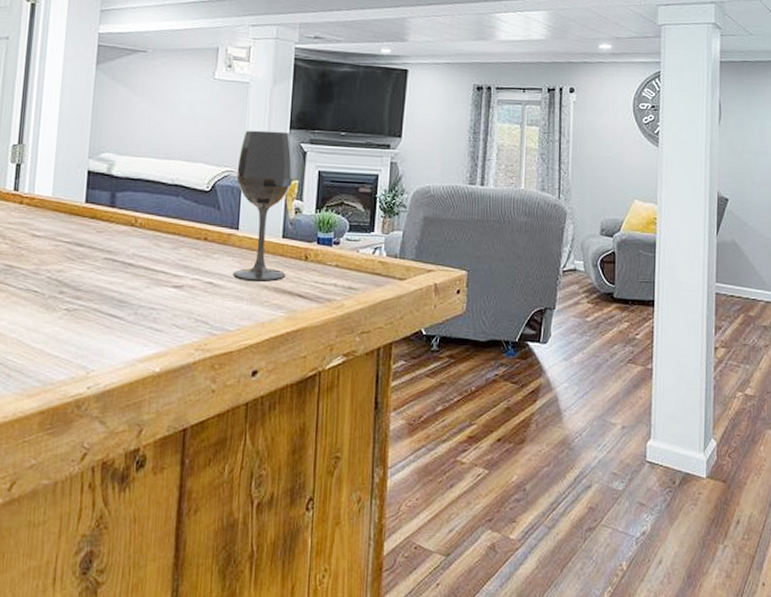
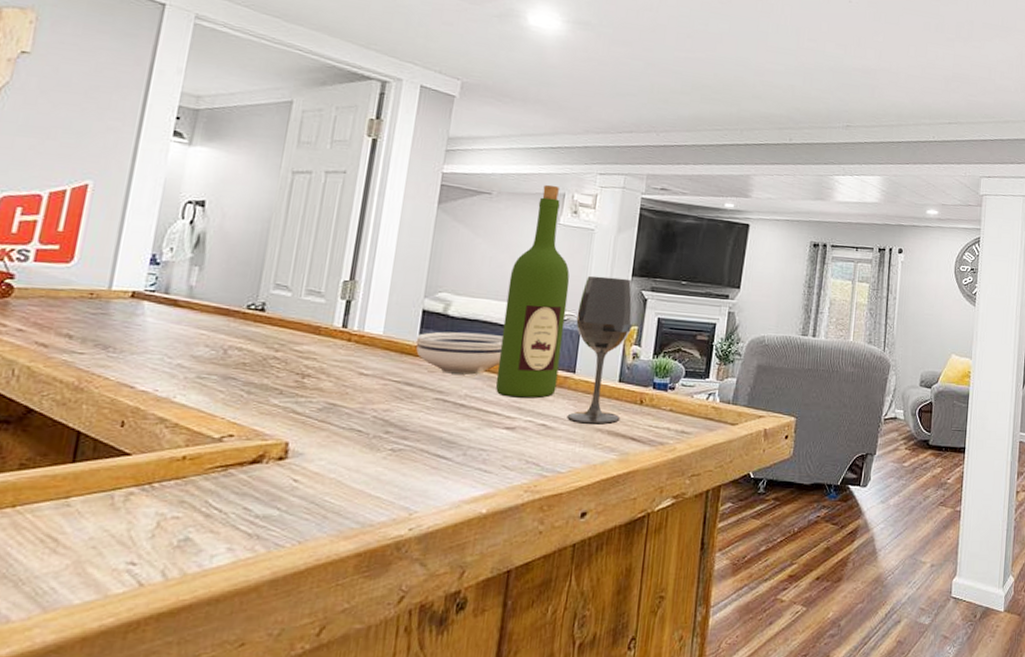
bowl: none [83,191,166,234] -> present [415,331,503,375]
wine bottle: none [161,39,228,257] -> present [495,184,570,399]

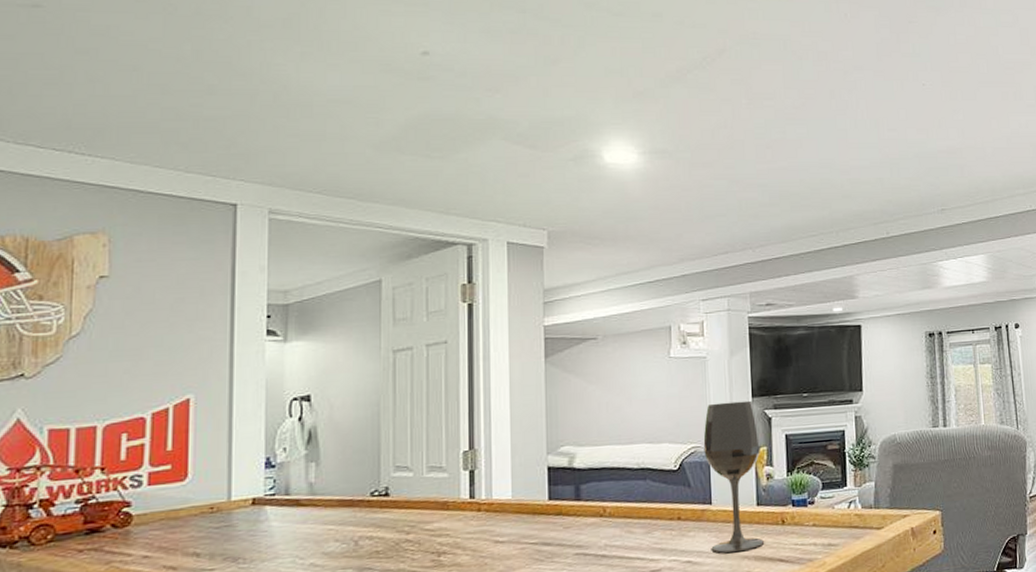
bowl: present [415,331,503,375] -> none [546,479,634,527]
wine bottle: present [495,184,570,399] -> none [629,319,695,540]

